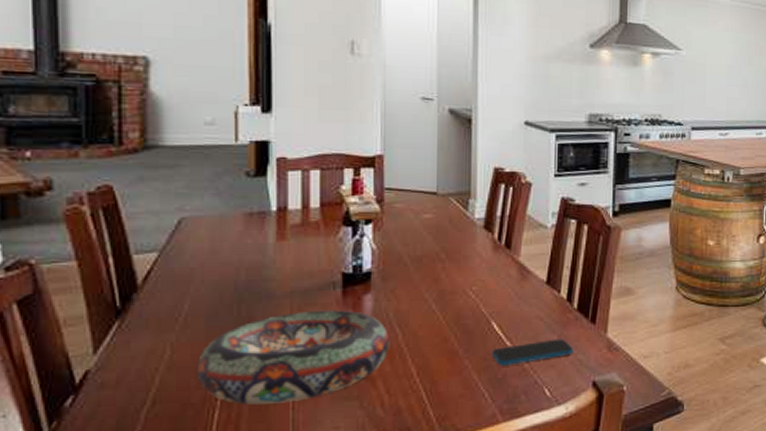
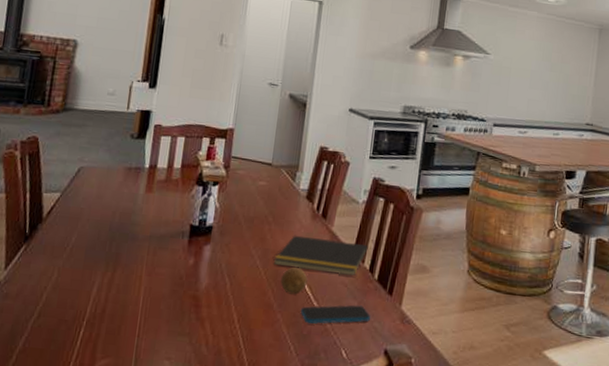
decorative bowl: present [196,310,390,405] -> none [72,253,220,331]
notepad: none [452,270,563,308] -> present [273,235,369,276]
fruit: none [464,306,496,337] -> present [280,267,308,295]

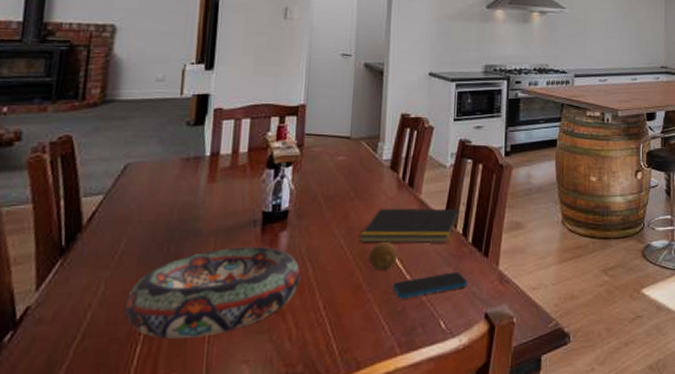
decorative bowl: none [72,253,220,331] -> present [124,246,301,339]

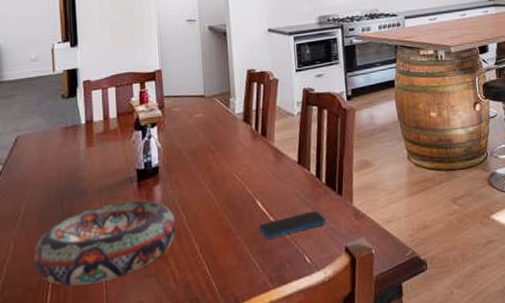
notepad: present [359,207,460,243] -> none [223,153,311,191]
fruit: present [369,241,398,271] -> none [234,187,260,215]

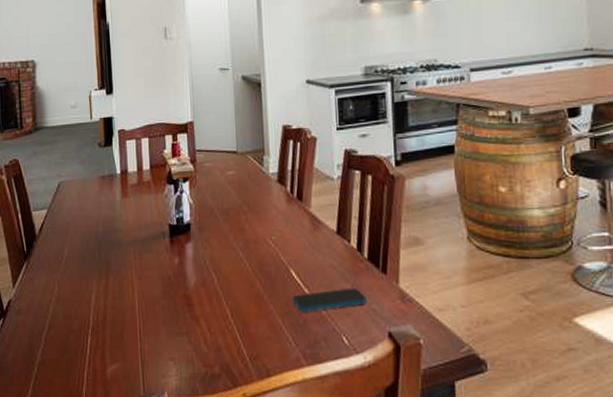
decorative bowl: present [33,200,177,286] -> none [74,256,208,334]

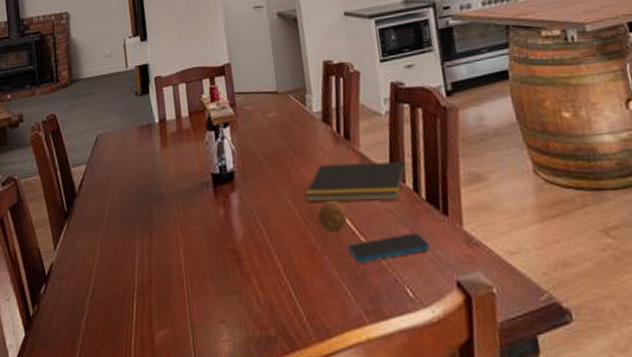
notepad: none [256,221,352,257] -> present [304,161,406,202]
fruit: none [267,254,294,283] -> present [317,200,348,232]

